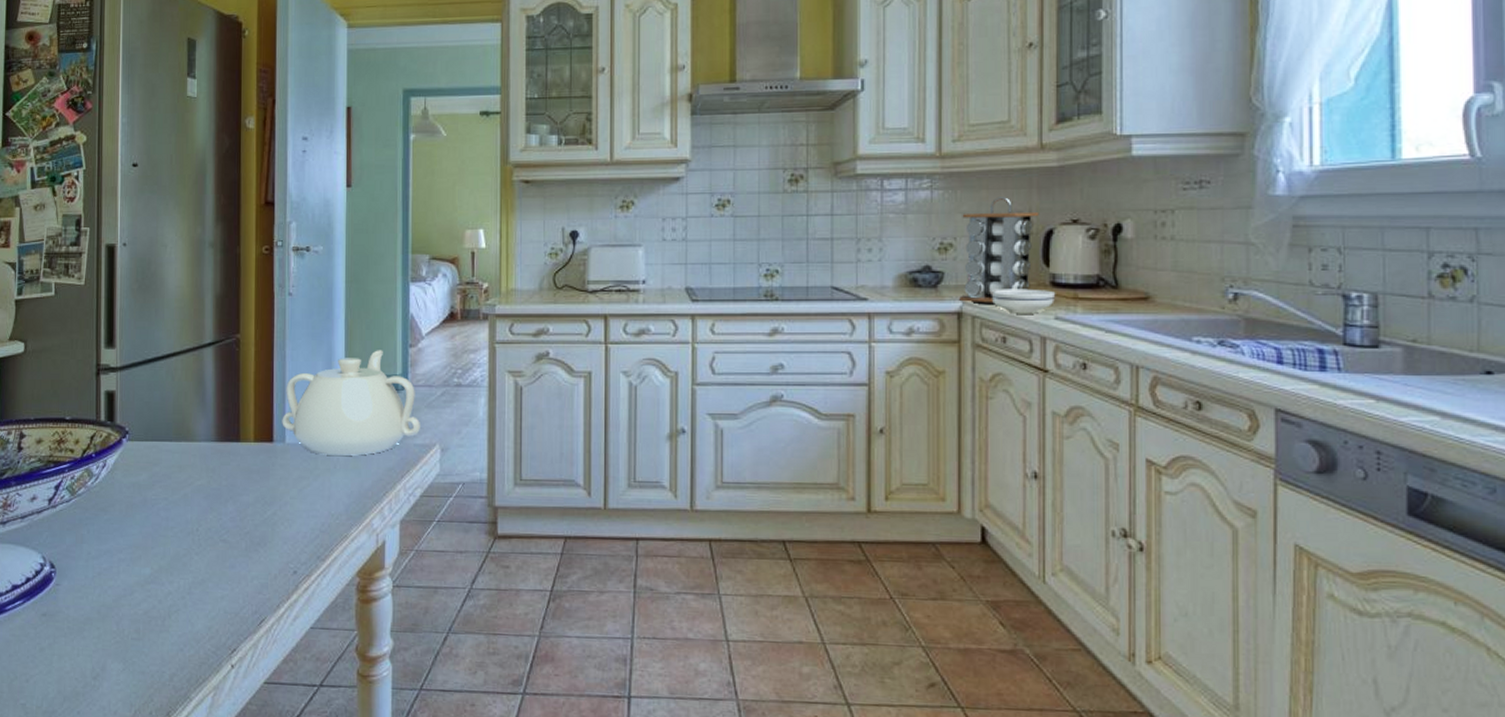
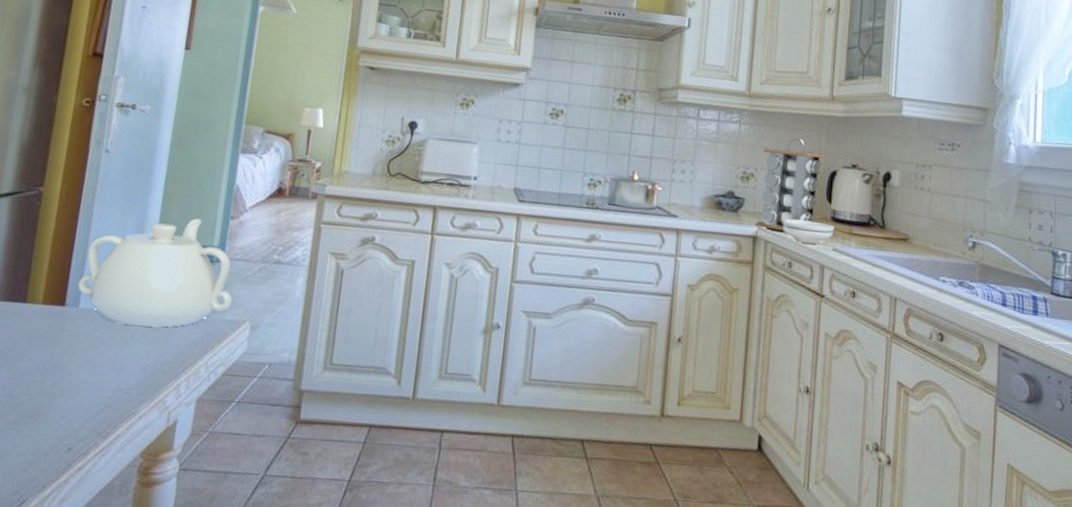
cooking pot: none [782,255,852,297] -> present [604,170,666,210]

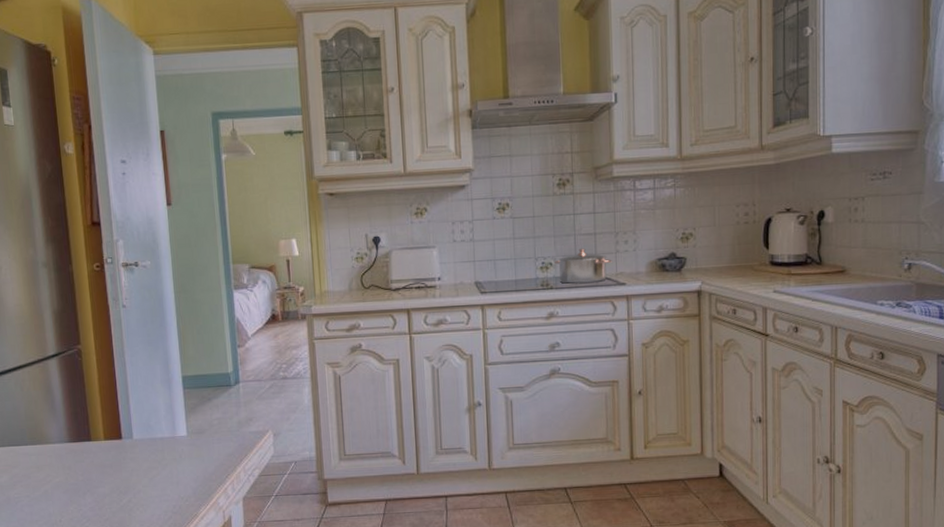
teapot: present [77,218,232,327] -> none [128,351,254,447]
spice rack: present [756,137,827,233] -> none [699,192,761,284]
bowl: present [782,219,835,244] -> none [723,268,774,290]

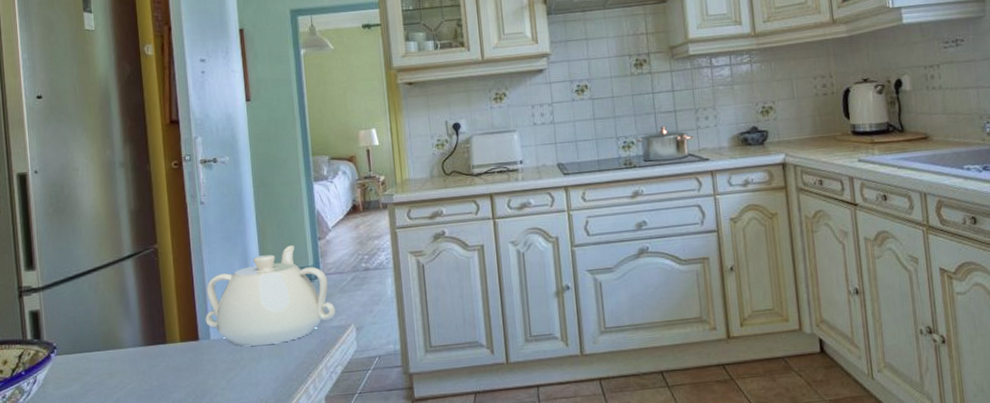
teapot: none [128,351,254,447] -> present [205,245,336,347]

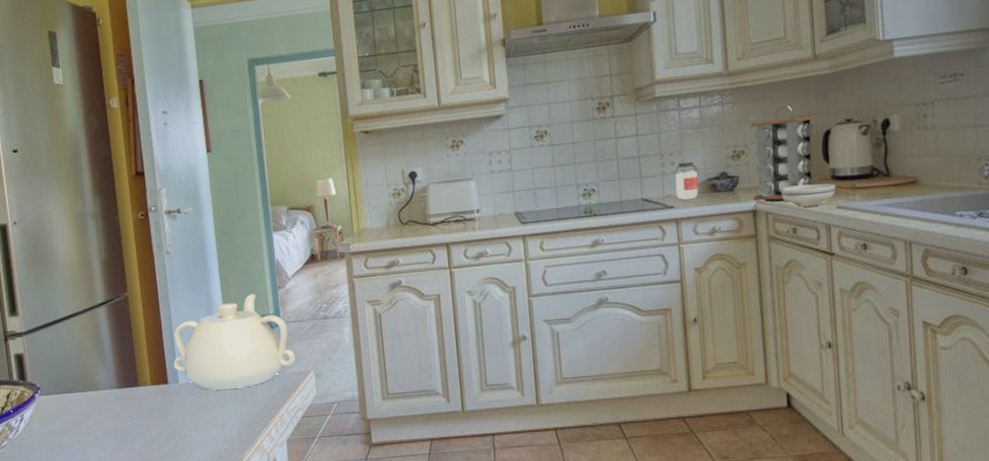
cooking pot: present [636,126,694,162] -> none [597,172,659,210]
jar: none [708,116,732,153] -> present [673,161,699,200]
spice rack: none [777,65,838,155] -> present [750,105,818,202]
bowl: none [806,138,857,160] -> present [780,183,837,207]

